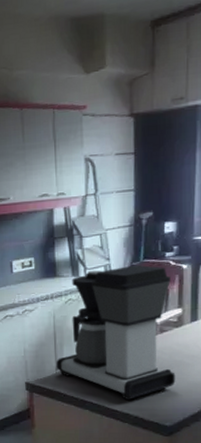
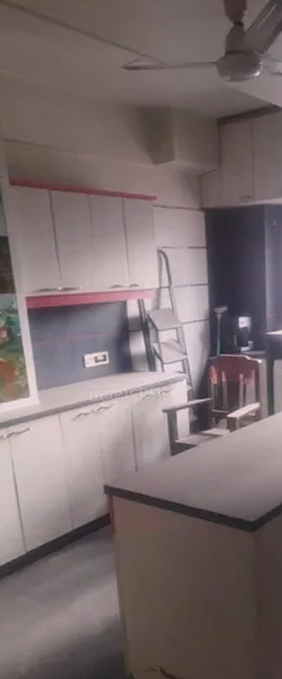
coffee maker: present [56,264,176,401] -> none [136,359,257,498]

